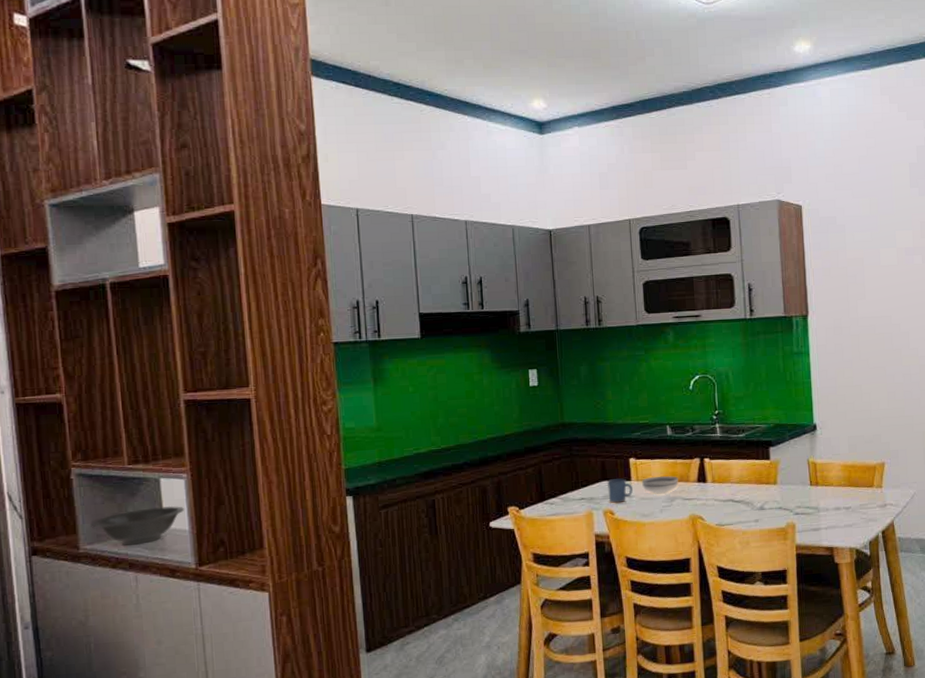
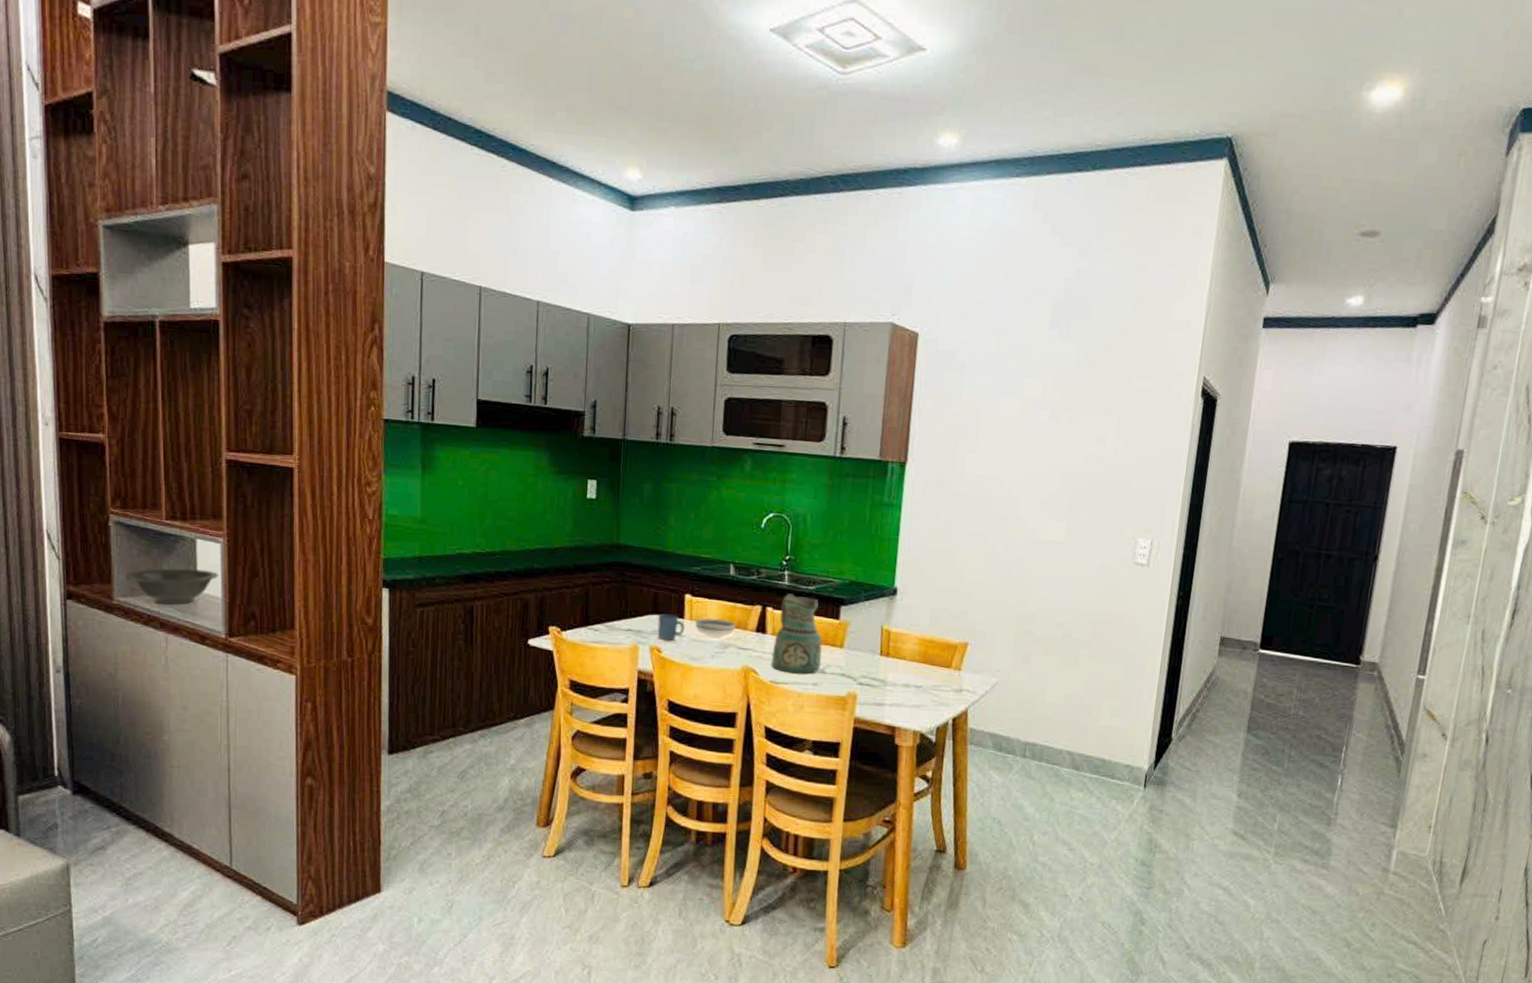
ceramic pitcher: none [714,443,759,515] -> present [771,593,823,675]

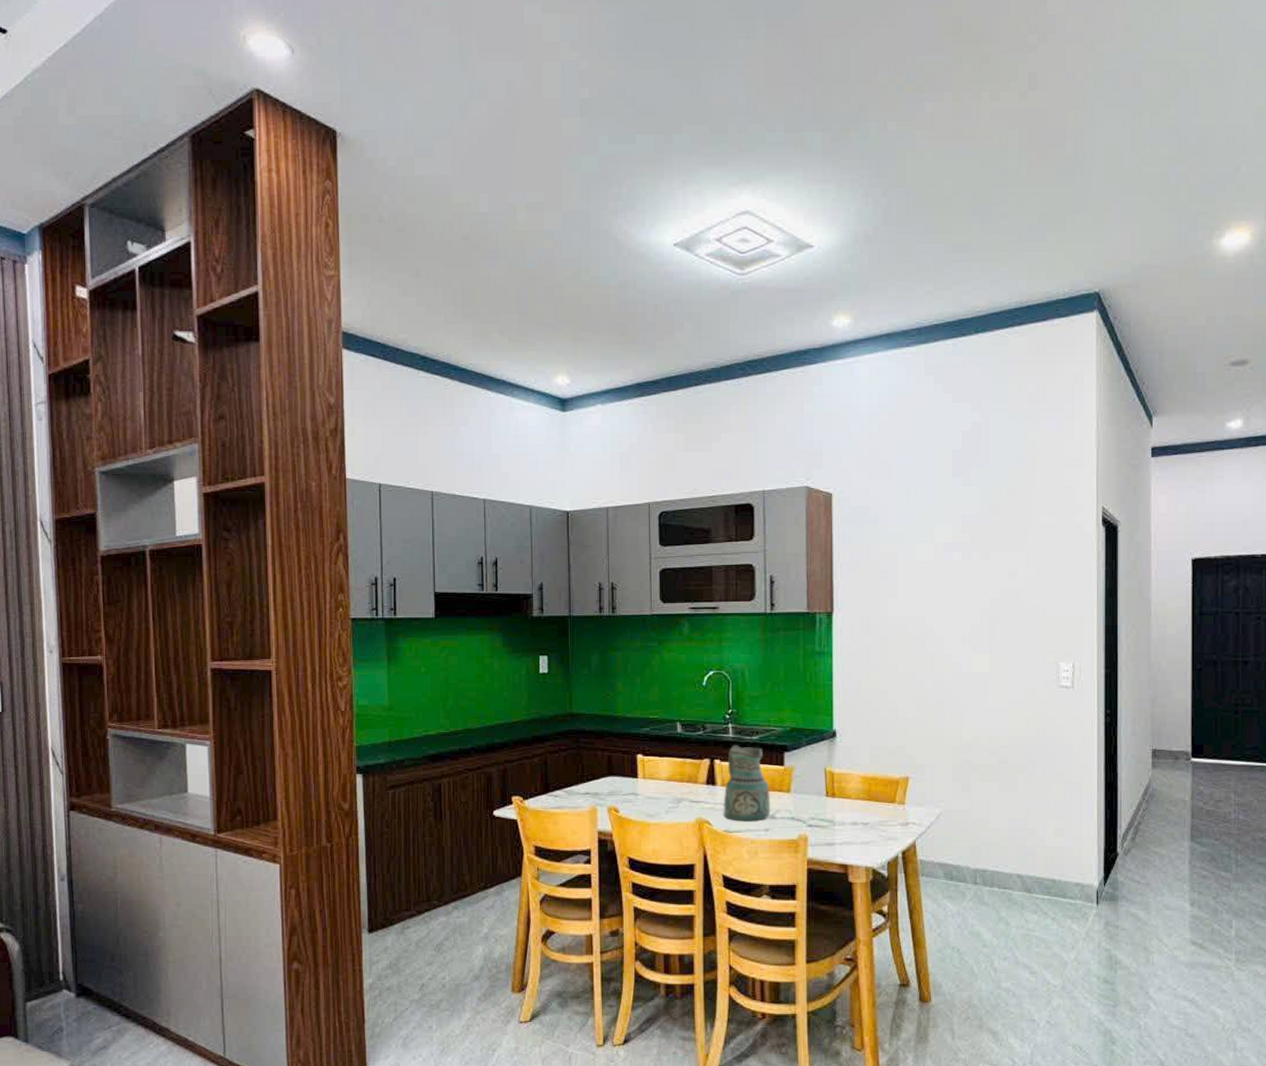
decorative bowl: present [127,568,219,605] -> none [123,771,207,807]
mug: present [657,613,684,641] -> none [612,775,639,800]
bowl: present [695,618,735,639] -> none [649,775,686,794]

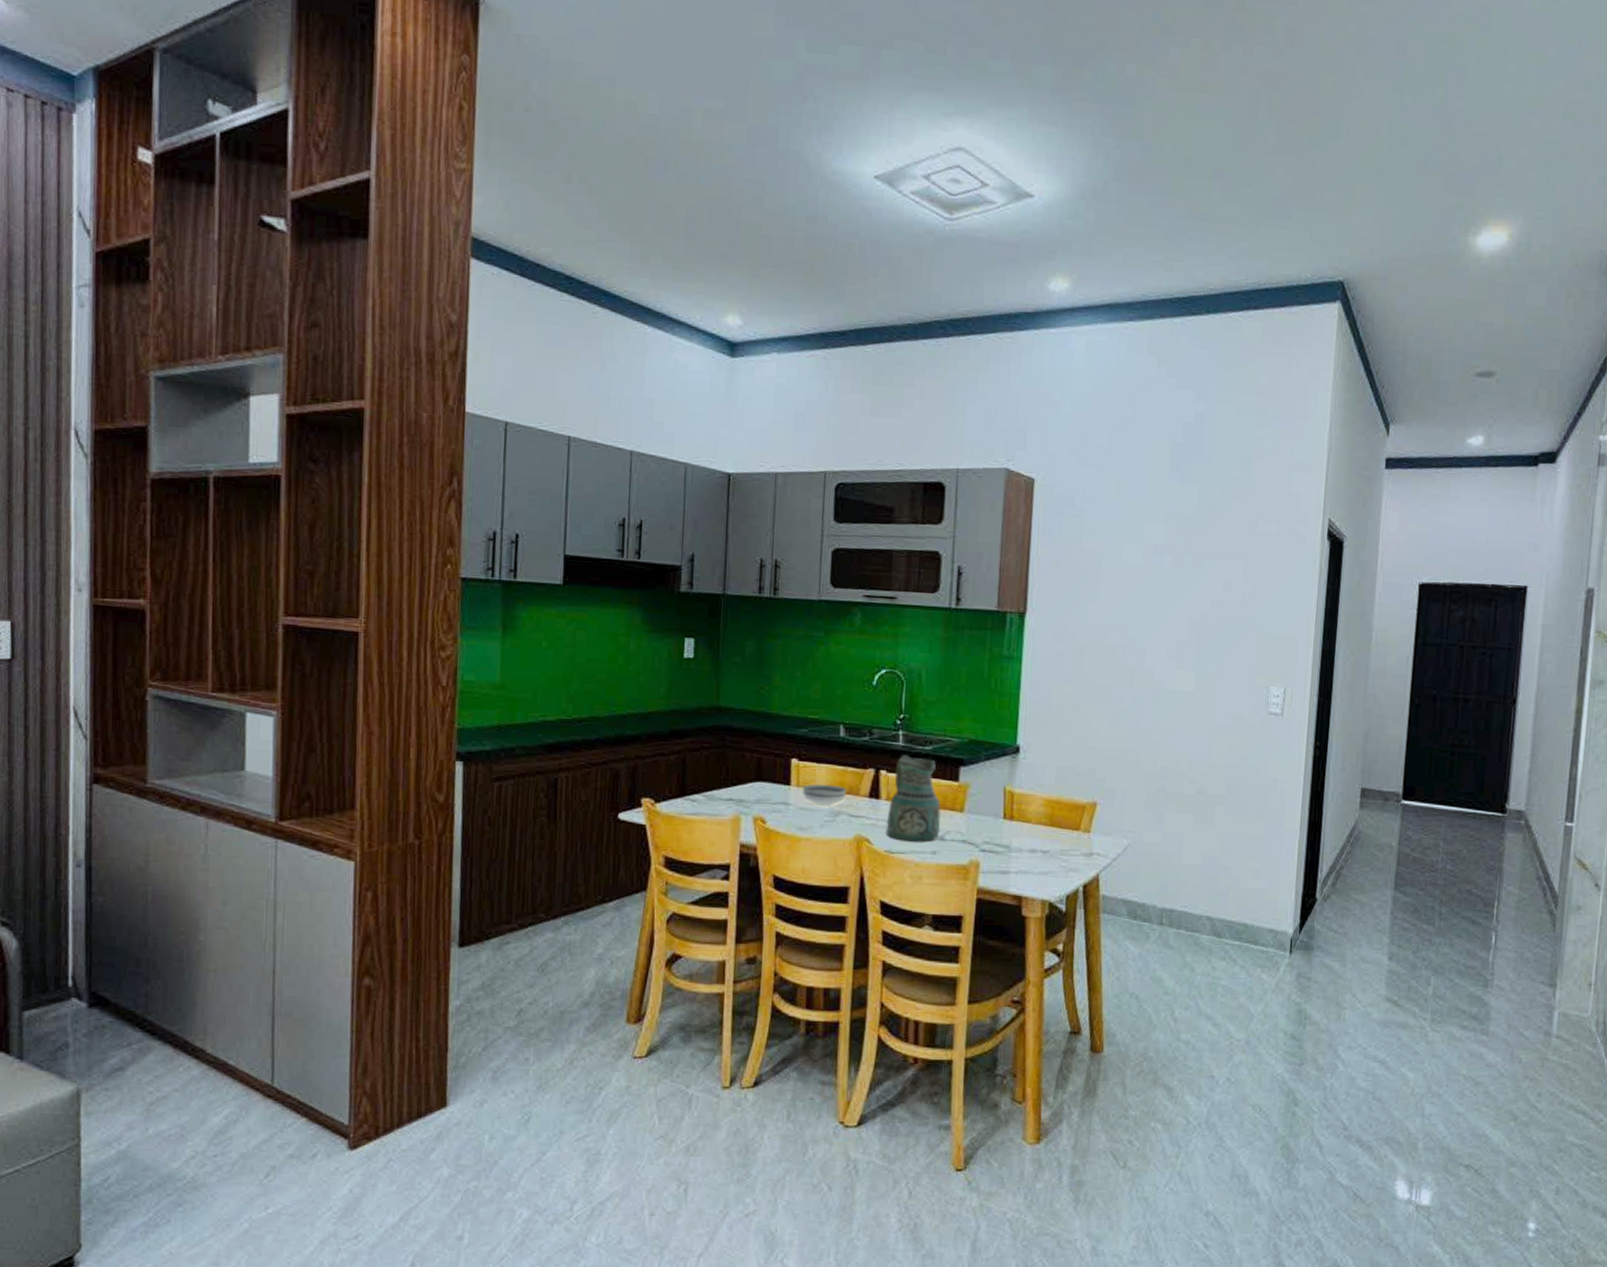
bowl: none [649,775,686,794] -> present [803,784,846,806]

